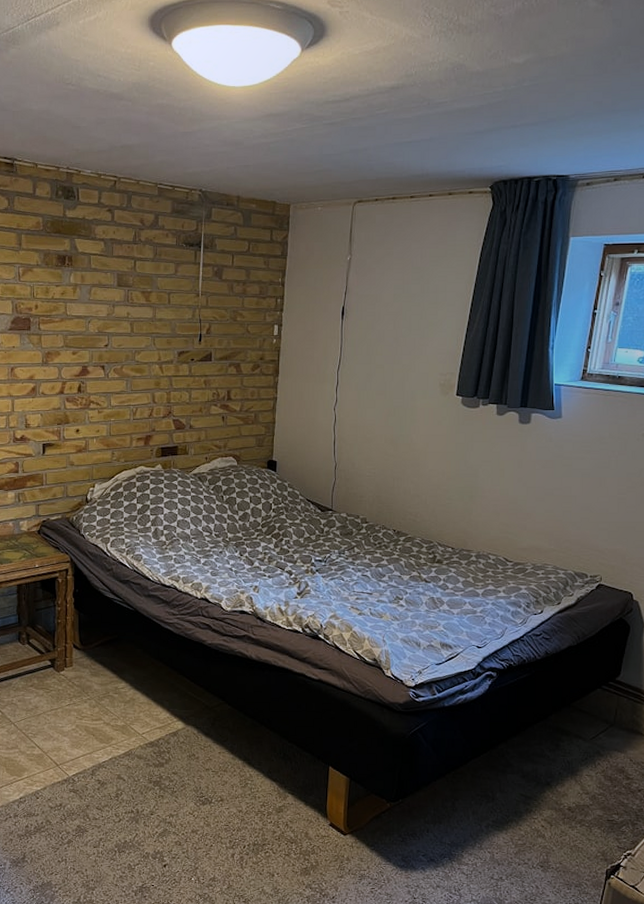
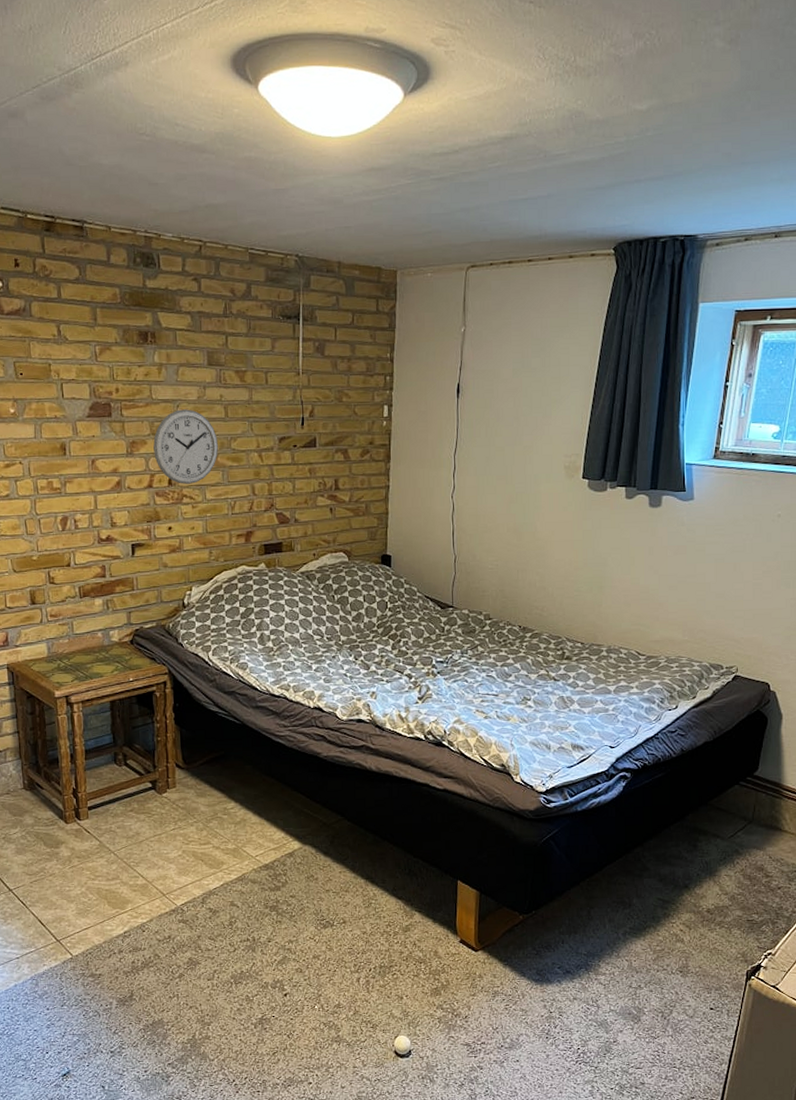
wall clock: none [66,325,123,391] -> present [153,409,218,484]

